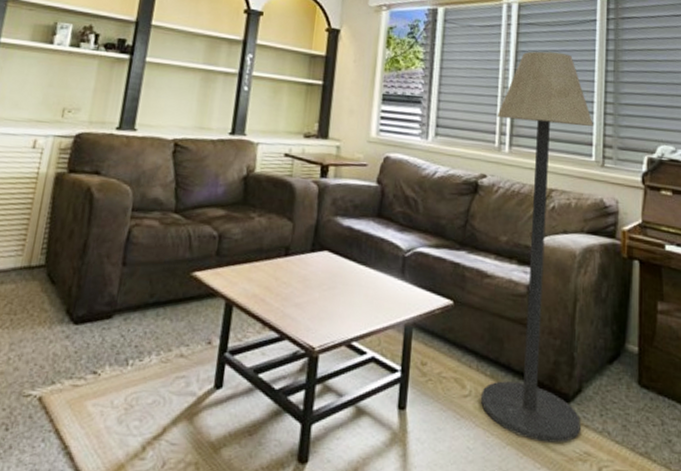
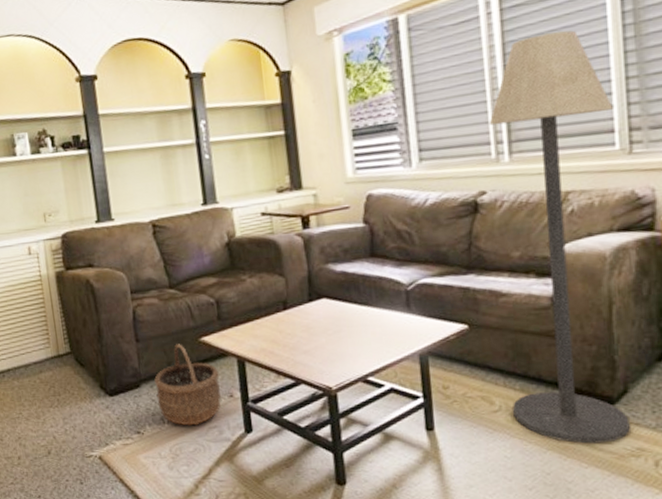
wicker basket: none [126,275,203,373] -> present [154,344,221,426]

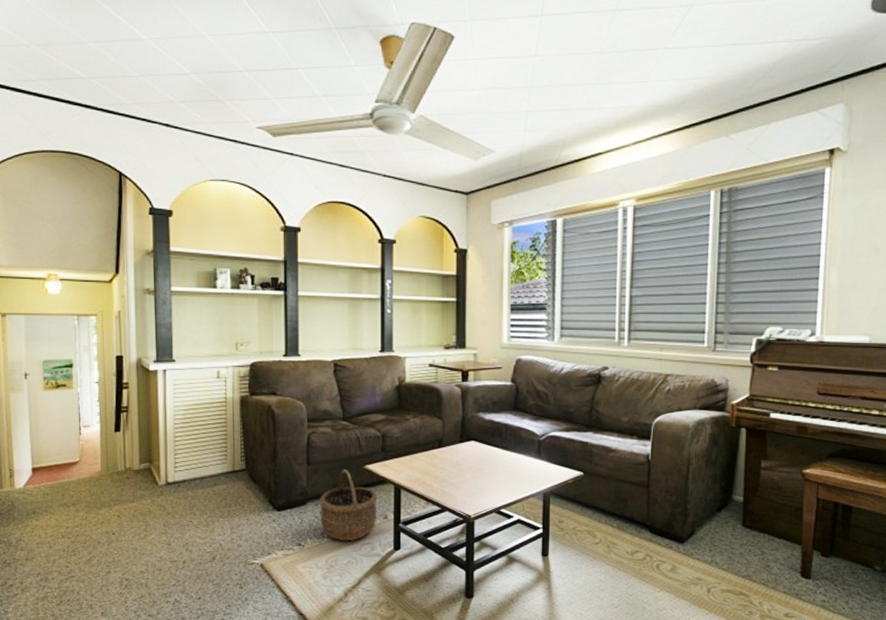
floor lamp: present [489,30,630,444] -> none [610,251,706,573]

